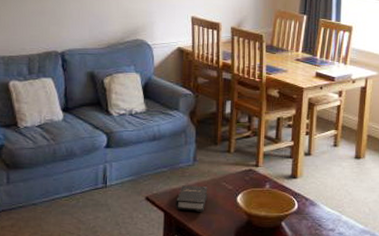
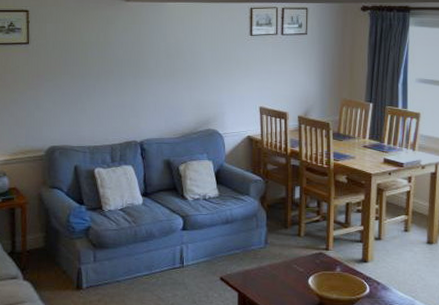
hardback book: present [176,185,208,212] -> none [249,267,280,293]

